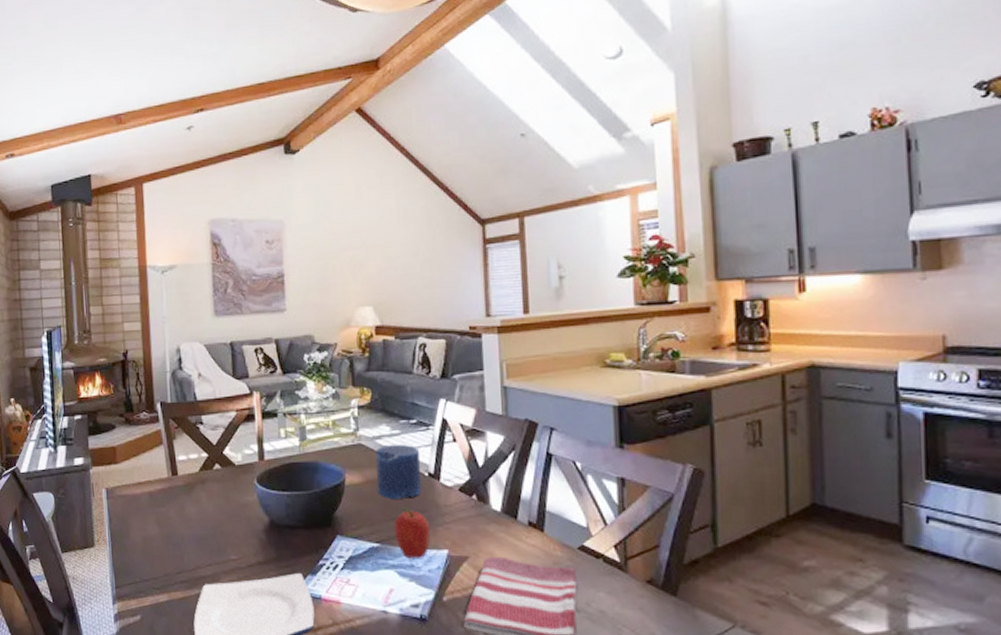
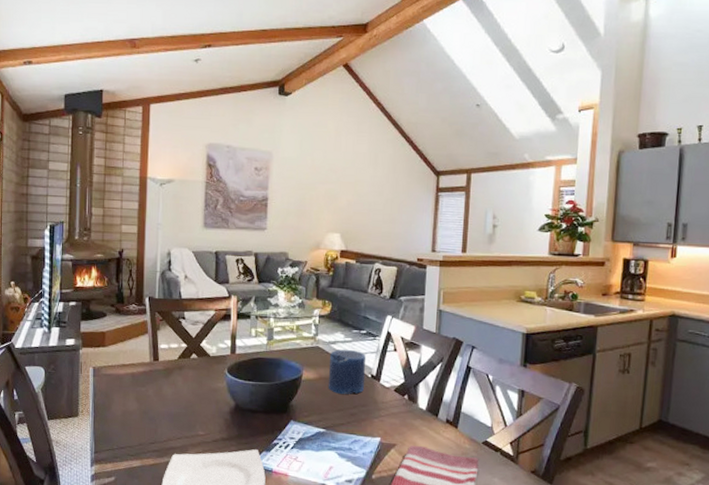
fruit: present [393,507,431,558] -> none [338,401,368,443]

